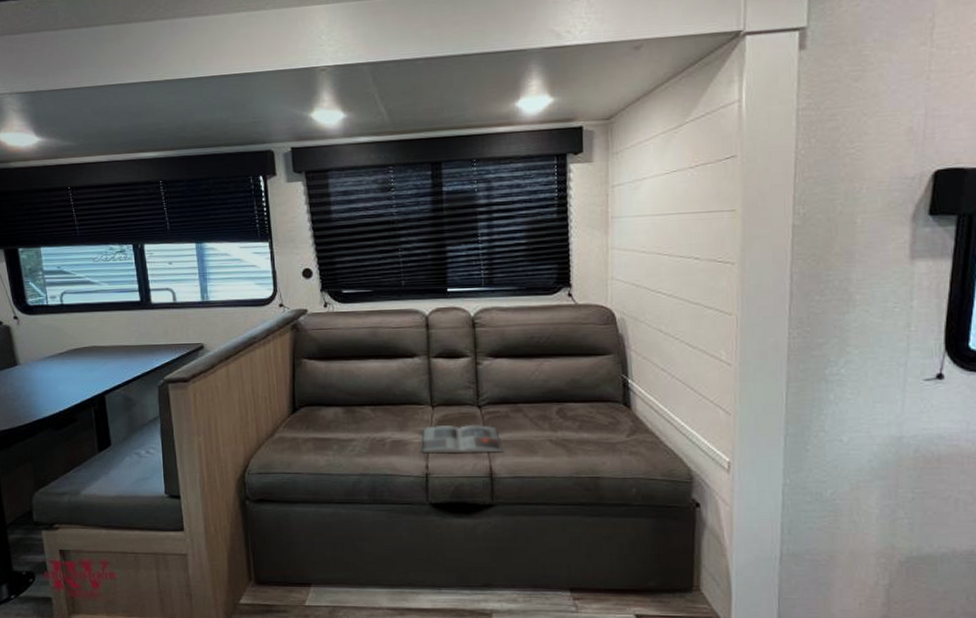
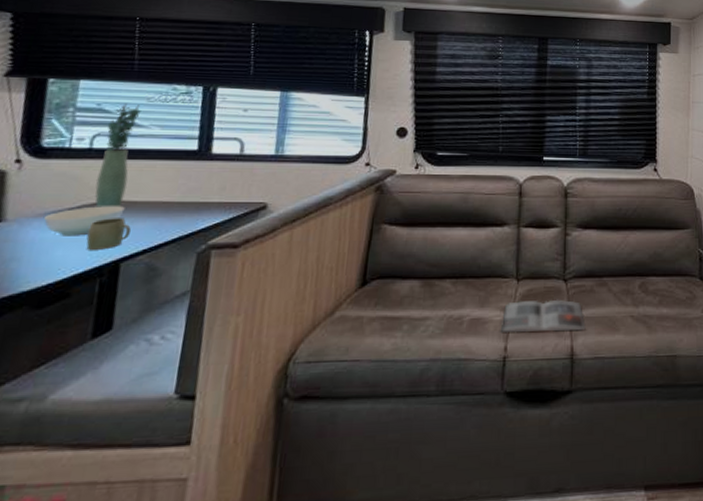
bowl: none [45,350,98,375] -> present [44,206,125,236]
vase: none [69,264,96,352] -> present [95,103,141,208]
mug: none [76,360,106,385] -> present [86,218,131,250]

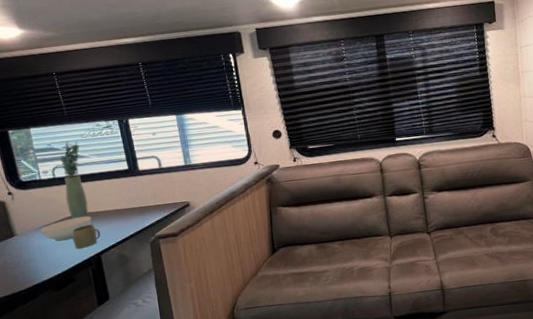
magazine: present [500,299,586,333] -> none [383,247,451,276]

